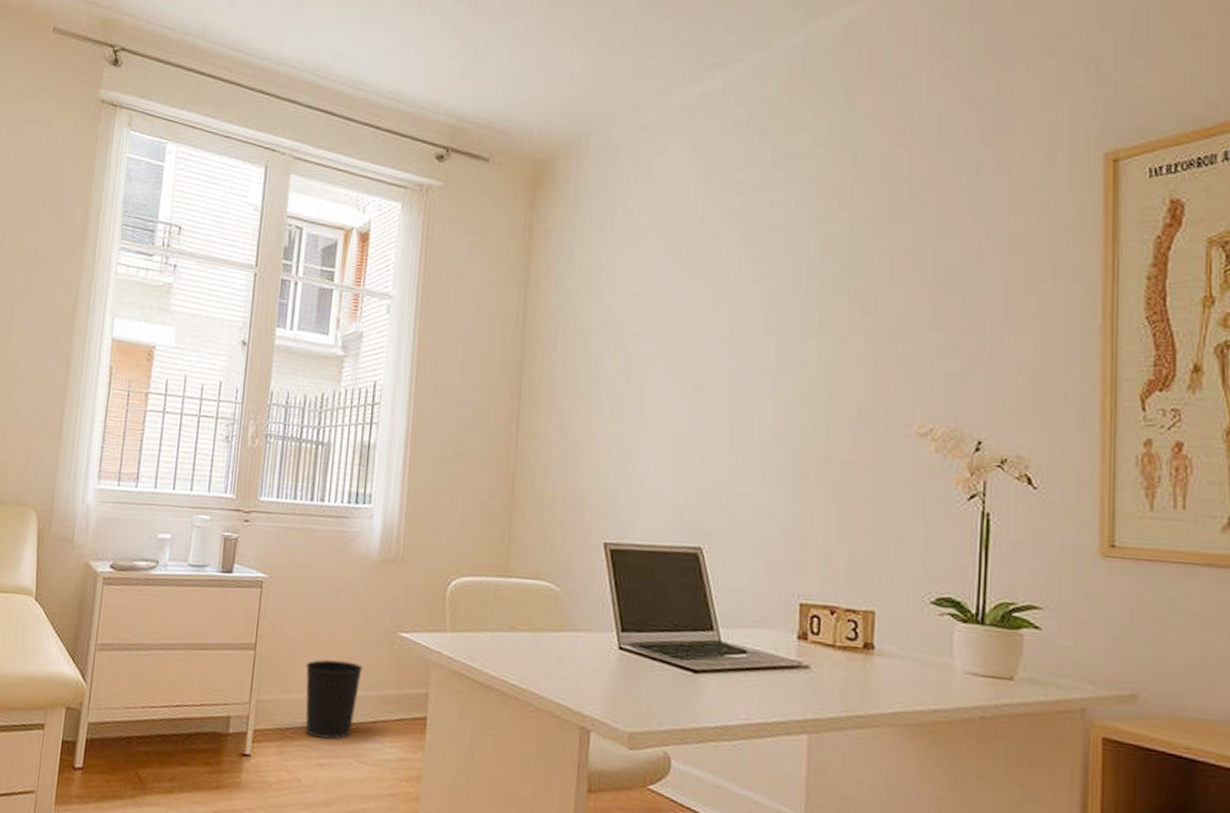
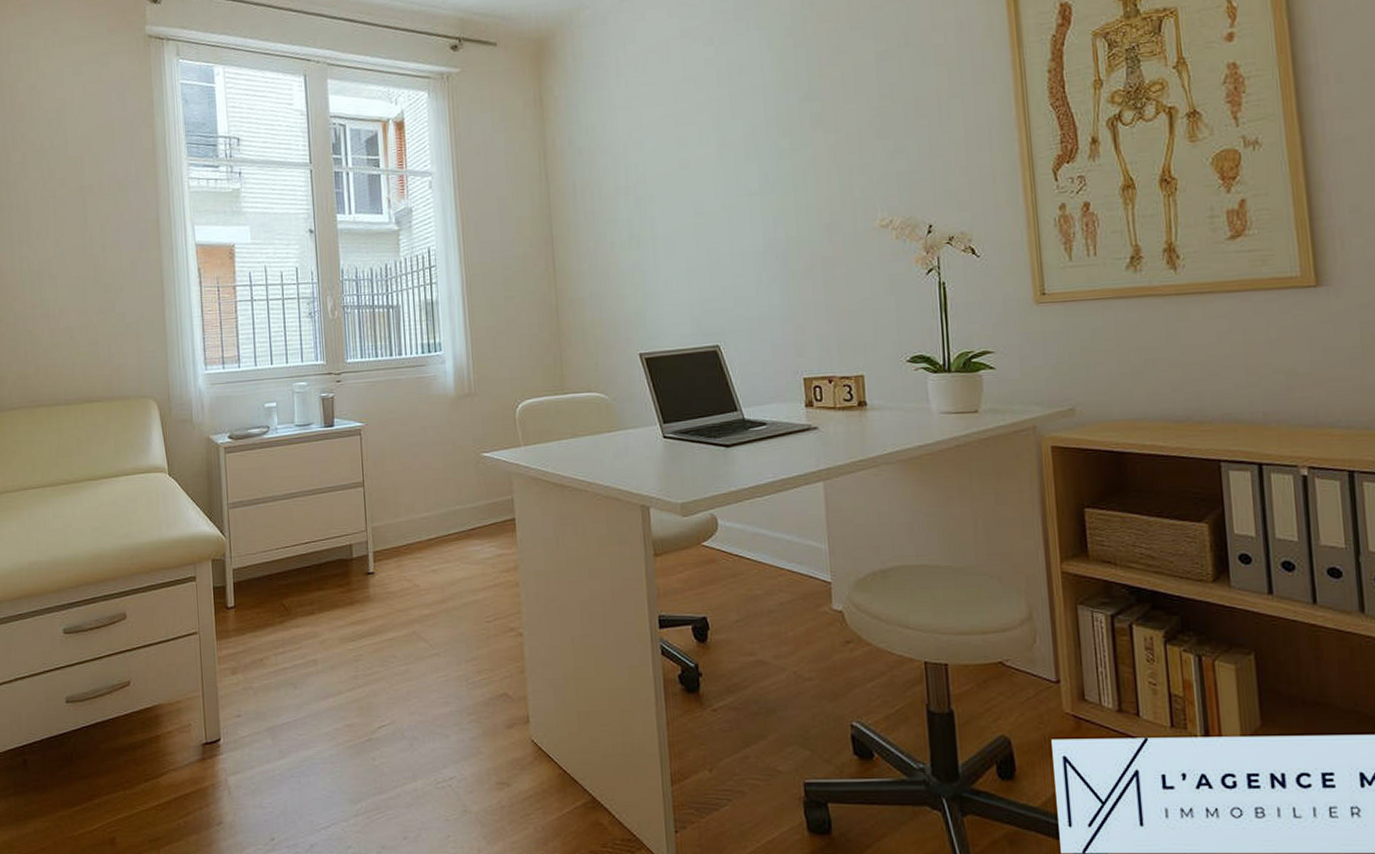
wastebasket: present [305,659,363,740] -> none [408,483,456,550]

